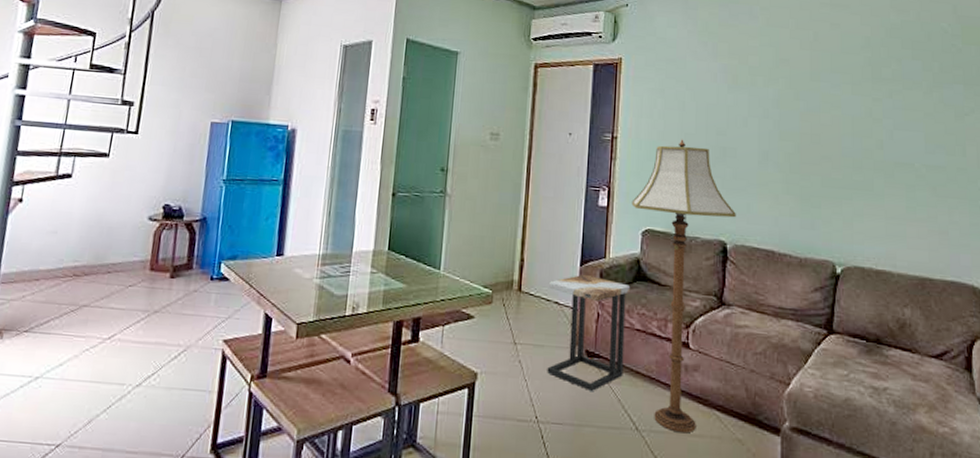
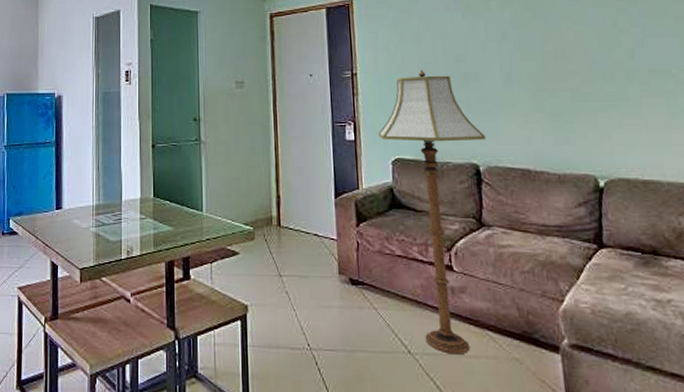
side table: present [547,274,631,392] -> none [307,206,389,319]

